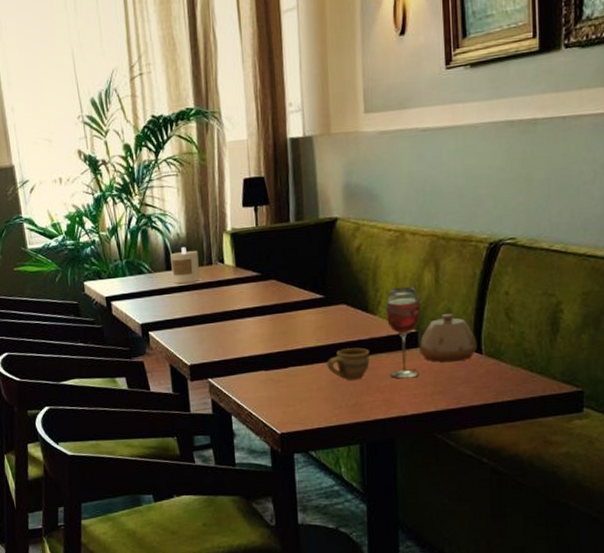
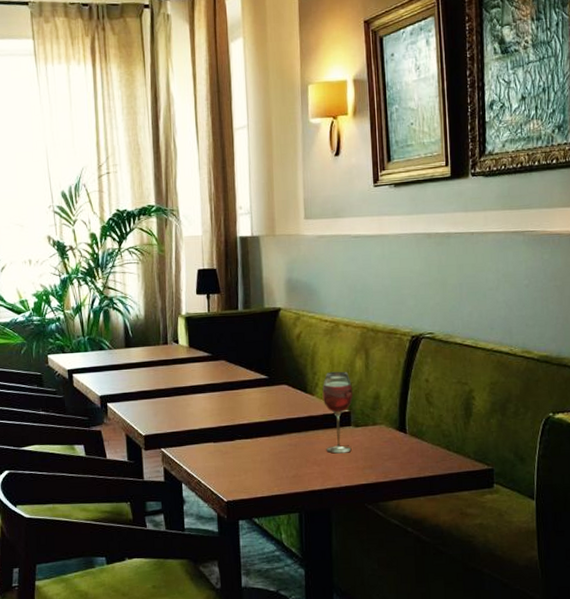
candle: present [169,247,200,284] -> none [128,327,156,360]
cup: present [327,347,370,380] -> none [270,424,309,454]
sugar bowl: present [419,313,477,362] -> none [351,396,402,439]

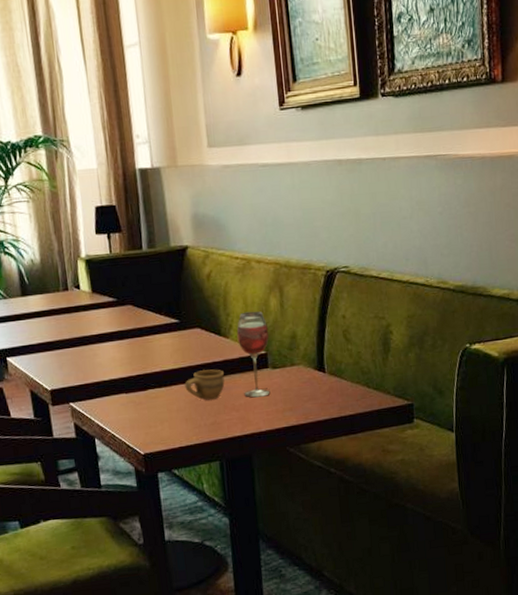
cup: none [270,424,309,454] -> present [184,369,225,400]

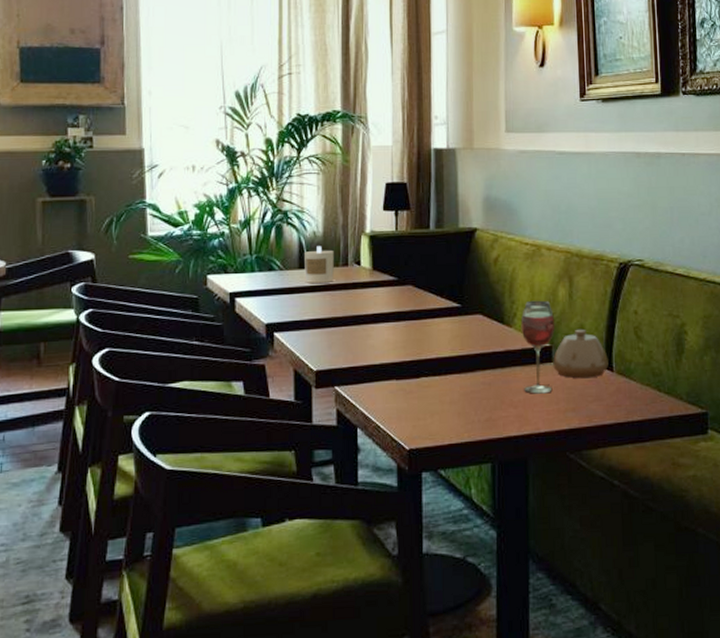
candle: none [24,273,57,309] -> present [303,246,334,283]
cup: present [184,369,225,400] -> none [461,360,505,394]
sugar bowl: none [269,335,321,381] -> present [553,329,609,378]

